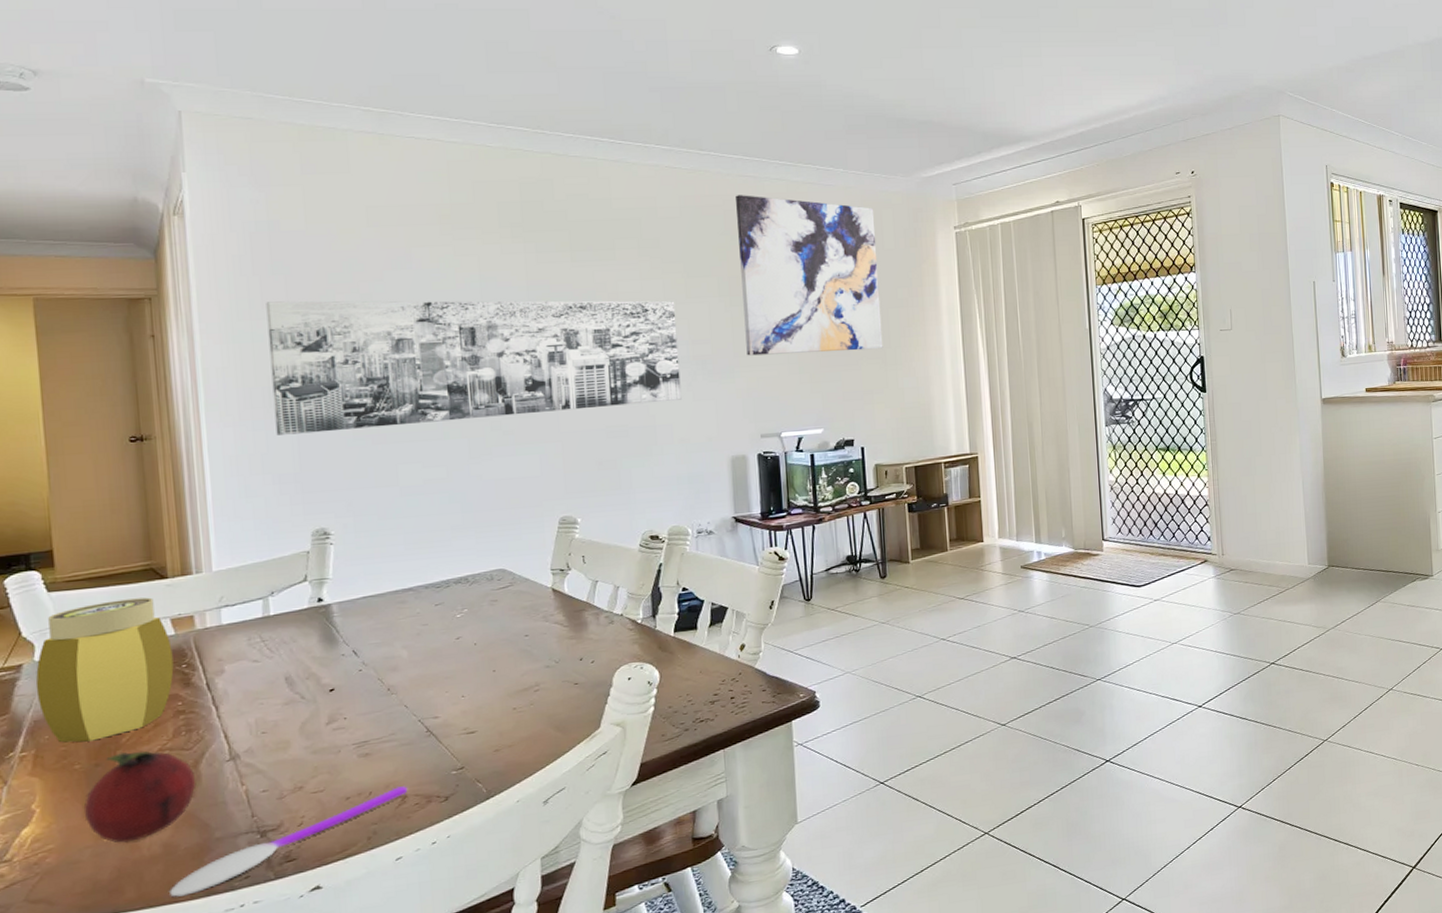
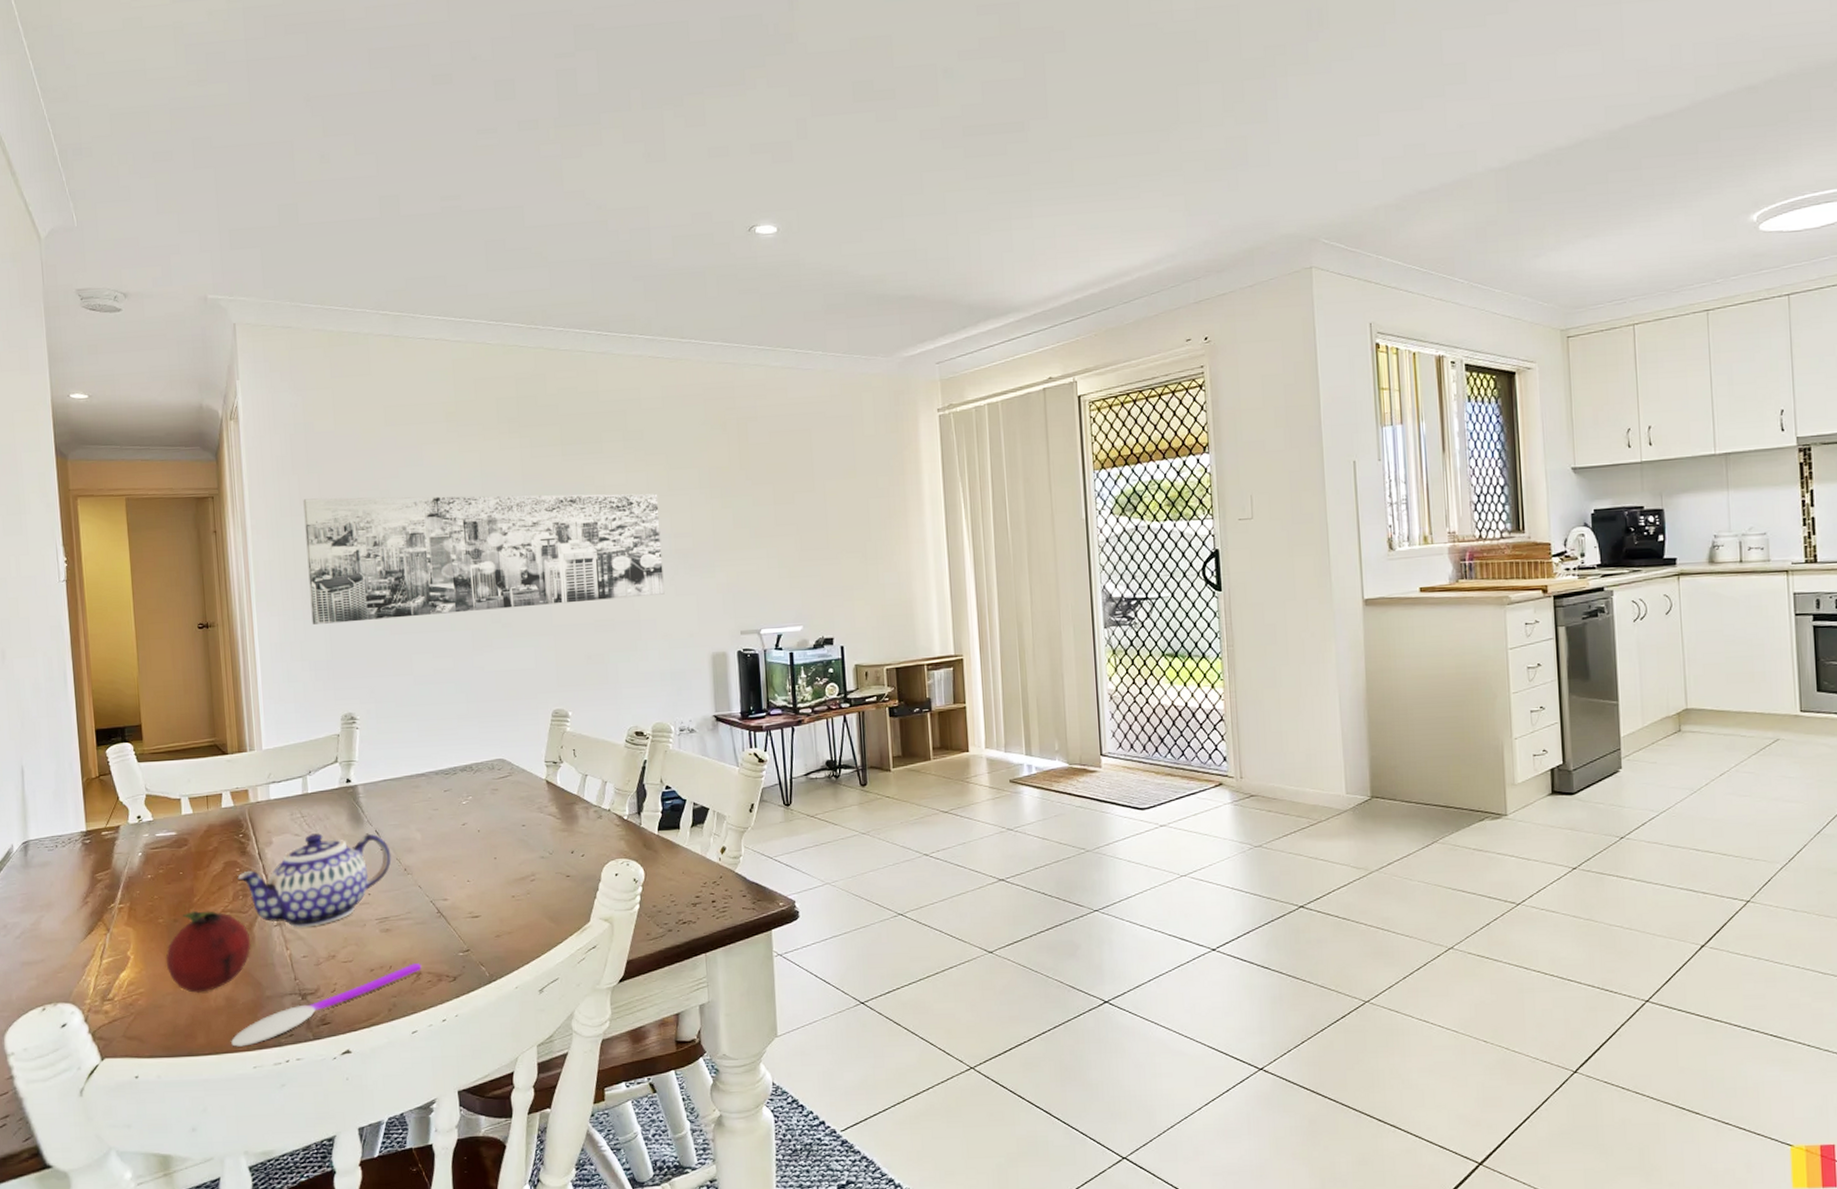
jar: present [35,597,174,743] -> none [129,771,233,899]
teapot: none [179,654,372,761] -> present [237,833,392,928]
wall art: present [736,195,883,356] -> none [716,382,863,550]

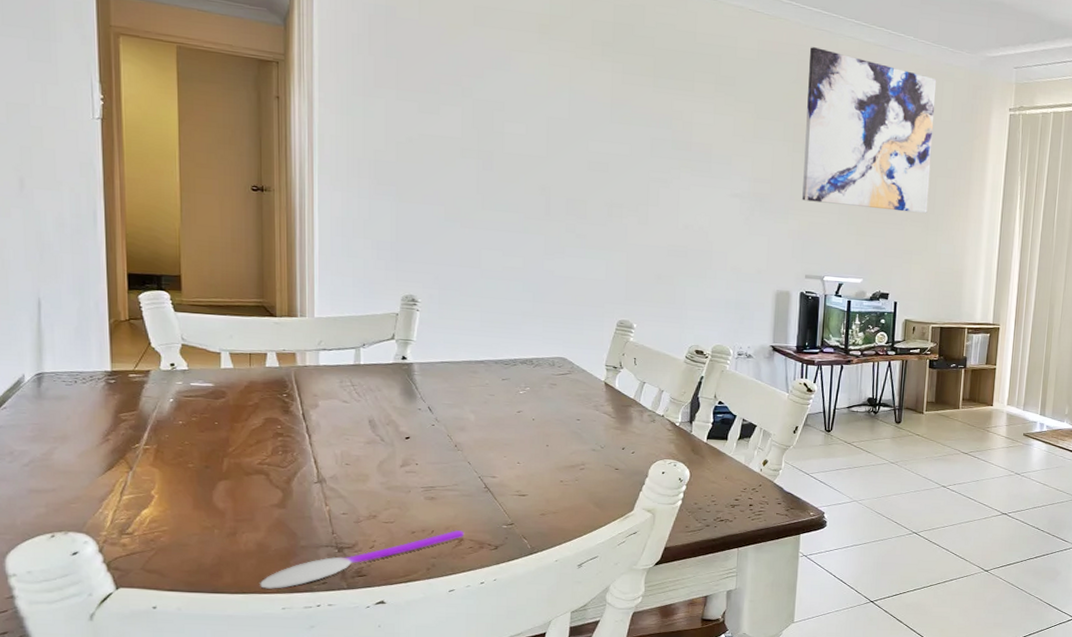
fruit: present [166,910,251,993] -> none [195,459,288,536]
teapot: present [237,833,392,928] -> none [278,402,442,488]
wall art: present [303,493,665,625] -> none [378,82,743,232]
wall art: none [716,382,863,550] -> present [802,47,937,214]

